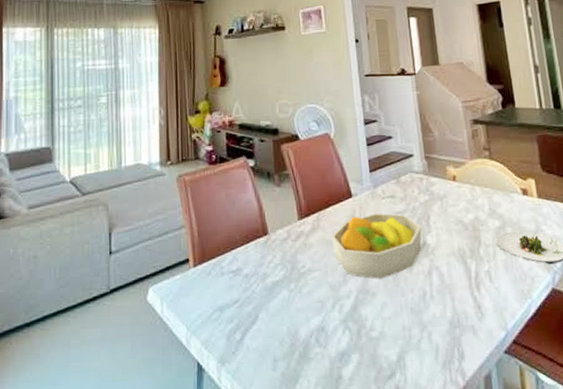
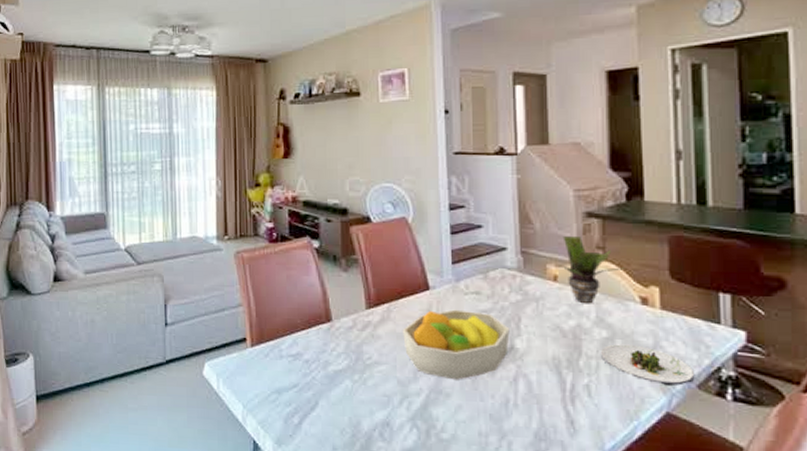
potted plant: none [457,141,508,199] -> present [560,236,627,304]

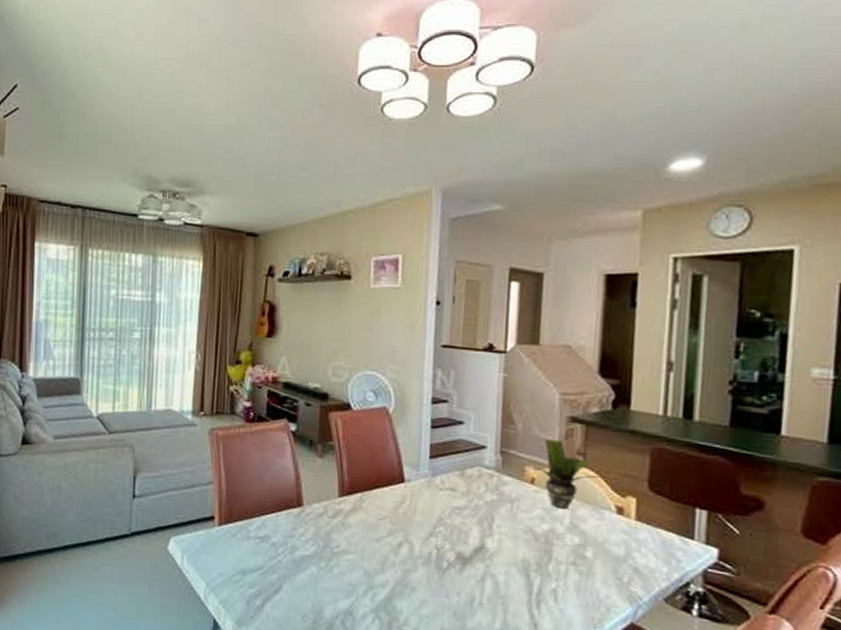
fruit bowl: present [402,309,510,380] -> none [373,503,482,575]
salad plate: present [600,344,695,387] -> none [570,551,664,598]

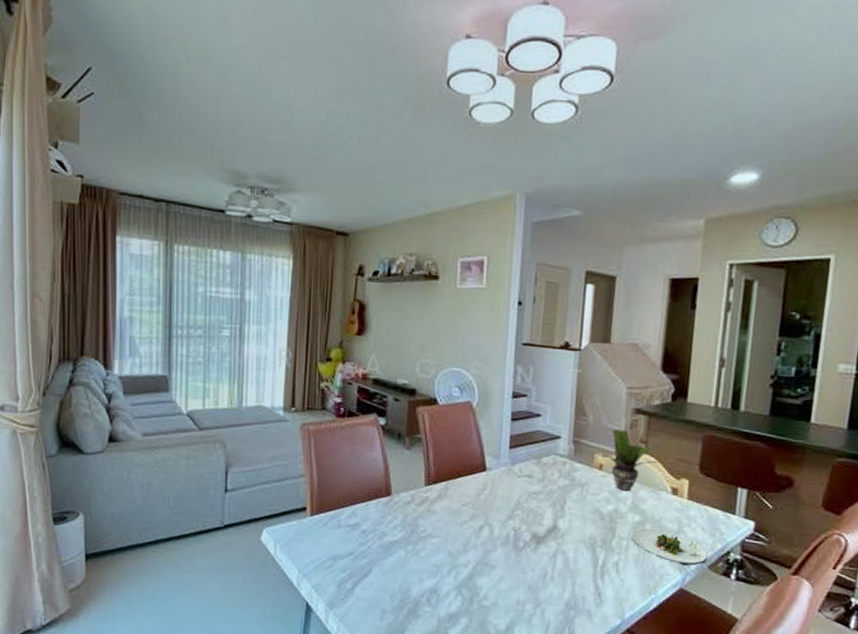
salad plate: none [570,551,664,598] -> present [631,527,708,566]

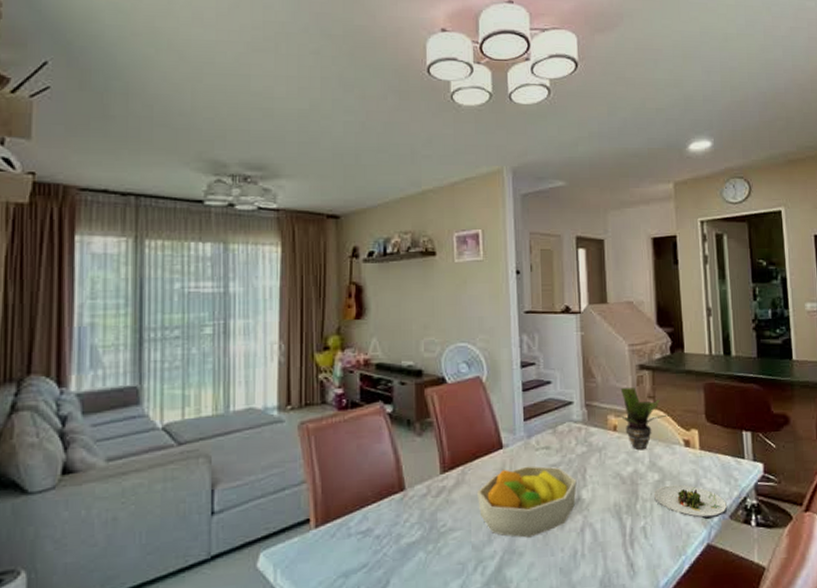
fruit bowl: none [456,490,555,554] -> present [476,466,577,538]

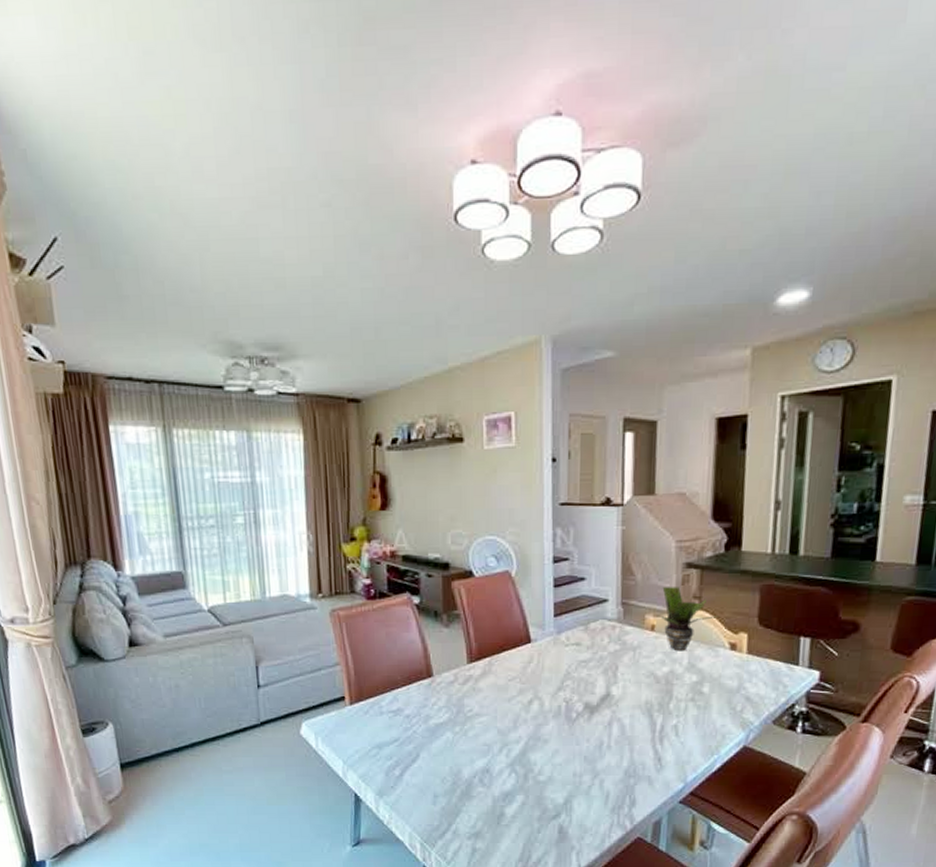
fruit bowl: present [476,466,577,538] -> none [503,661,607,727]
salad plate: present [653,484,728,520] -> none [689,687,772,723]

